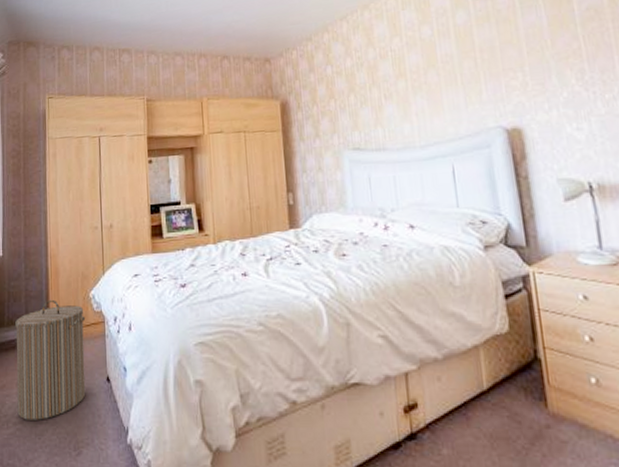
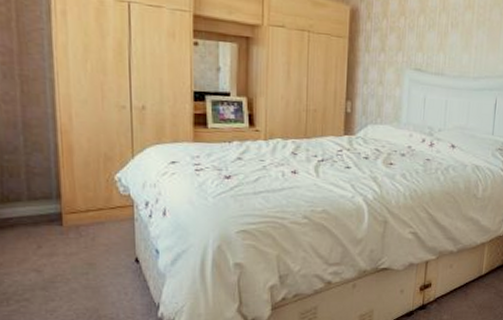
laundry hamper: present [15,299,86,420] -> none [13,178,110,298]

